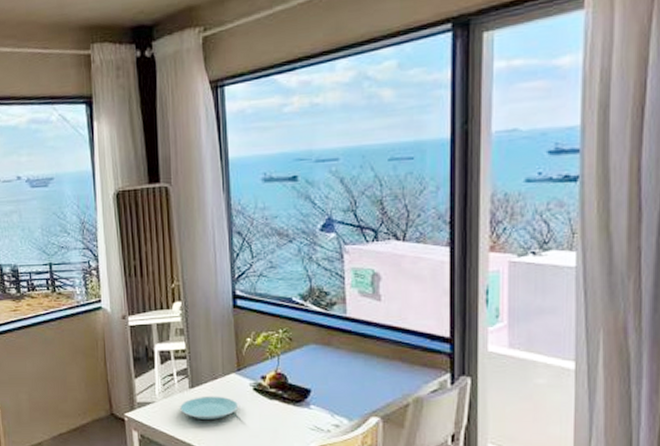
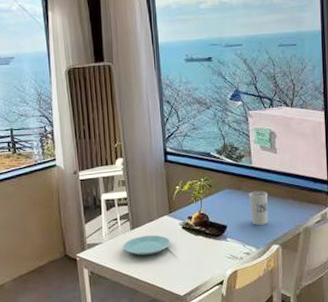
cup: none [341,348,366,392] -> present [249,191,268,226]

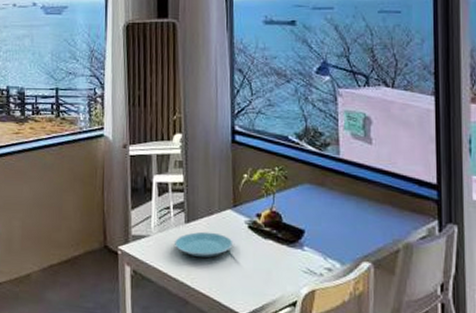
cup: present [249,191,268,226] -> none [334,190,358,235]

